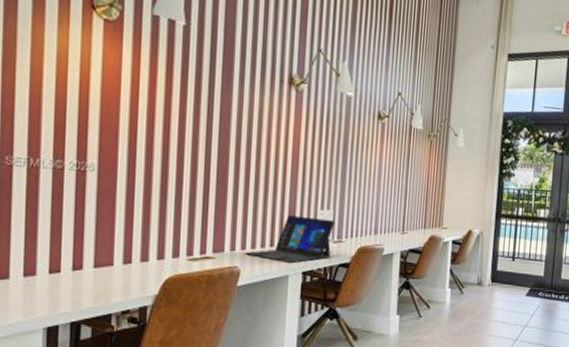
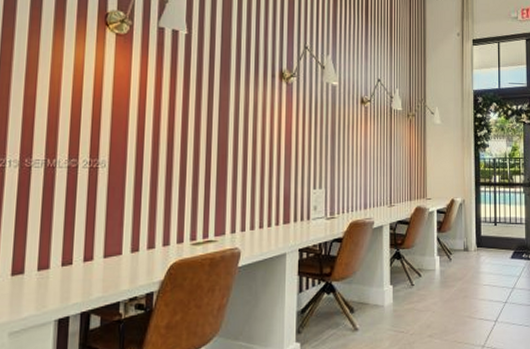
laptop: present [244,215,335,264] -> none [244,196,328,242]

